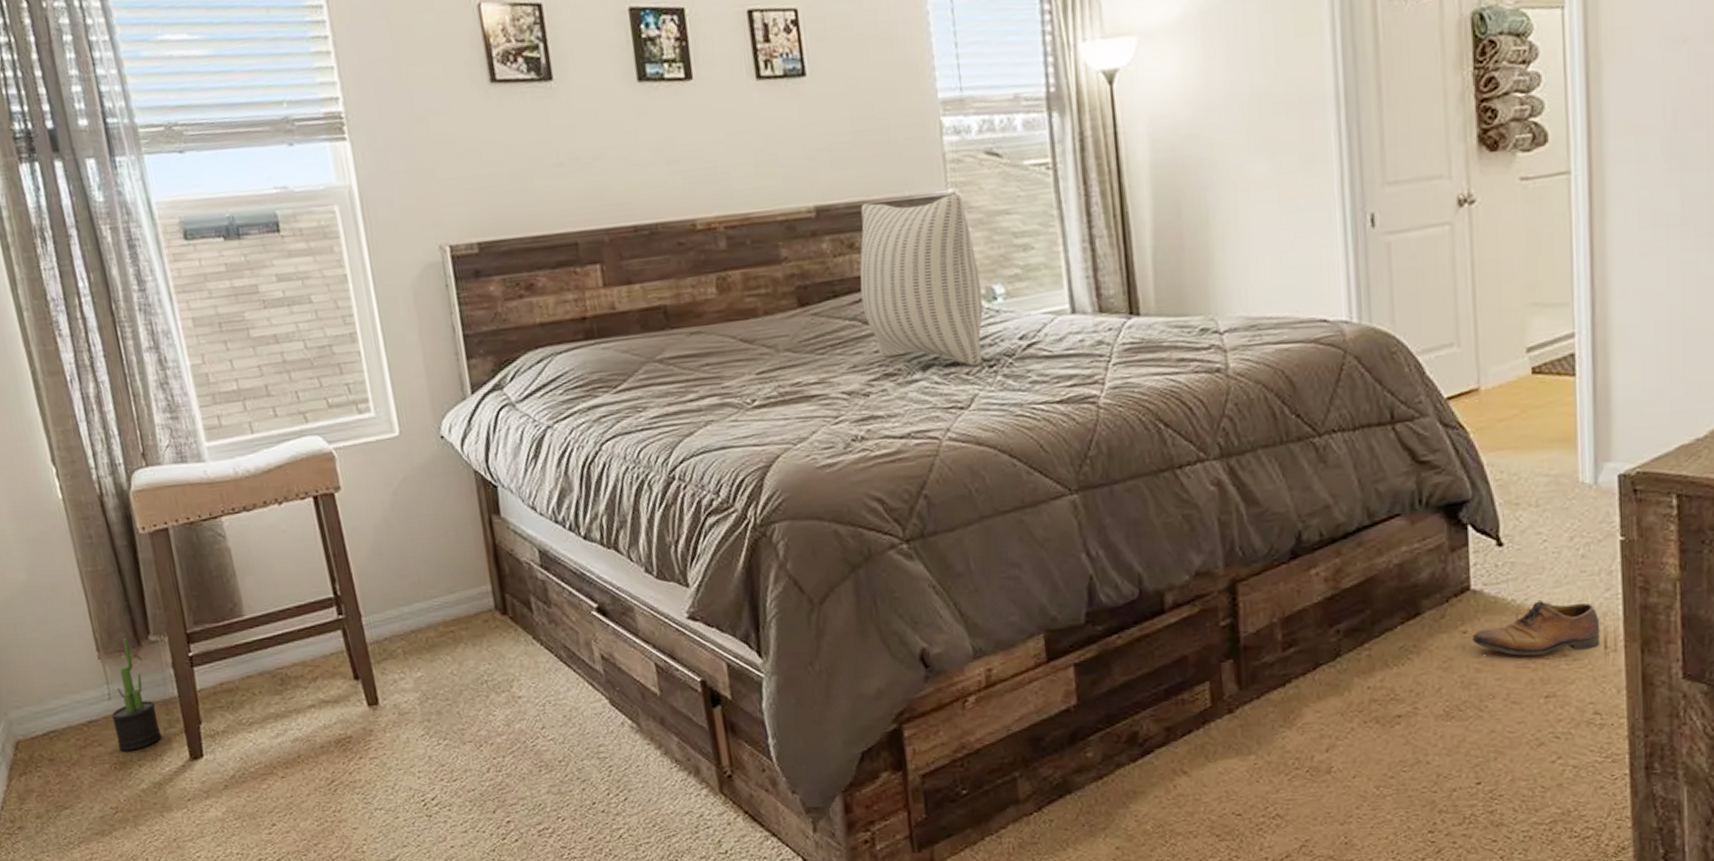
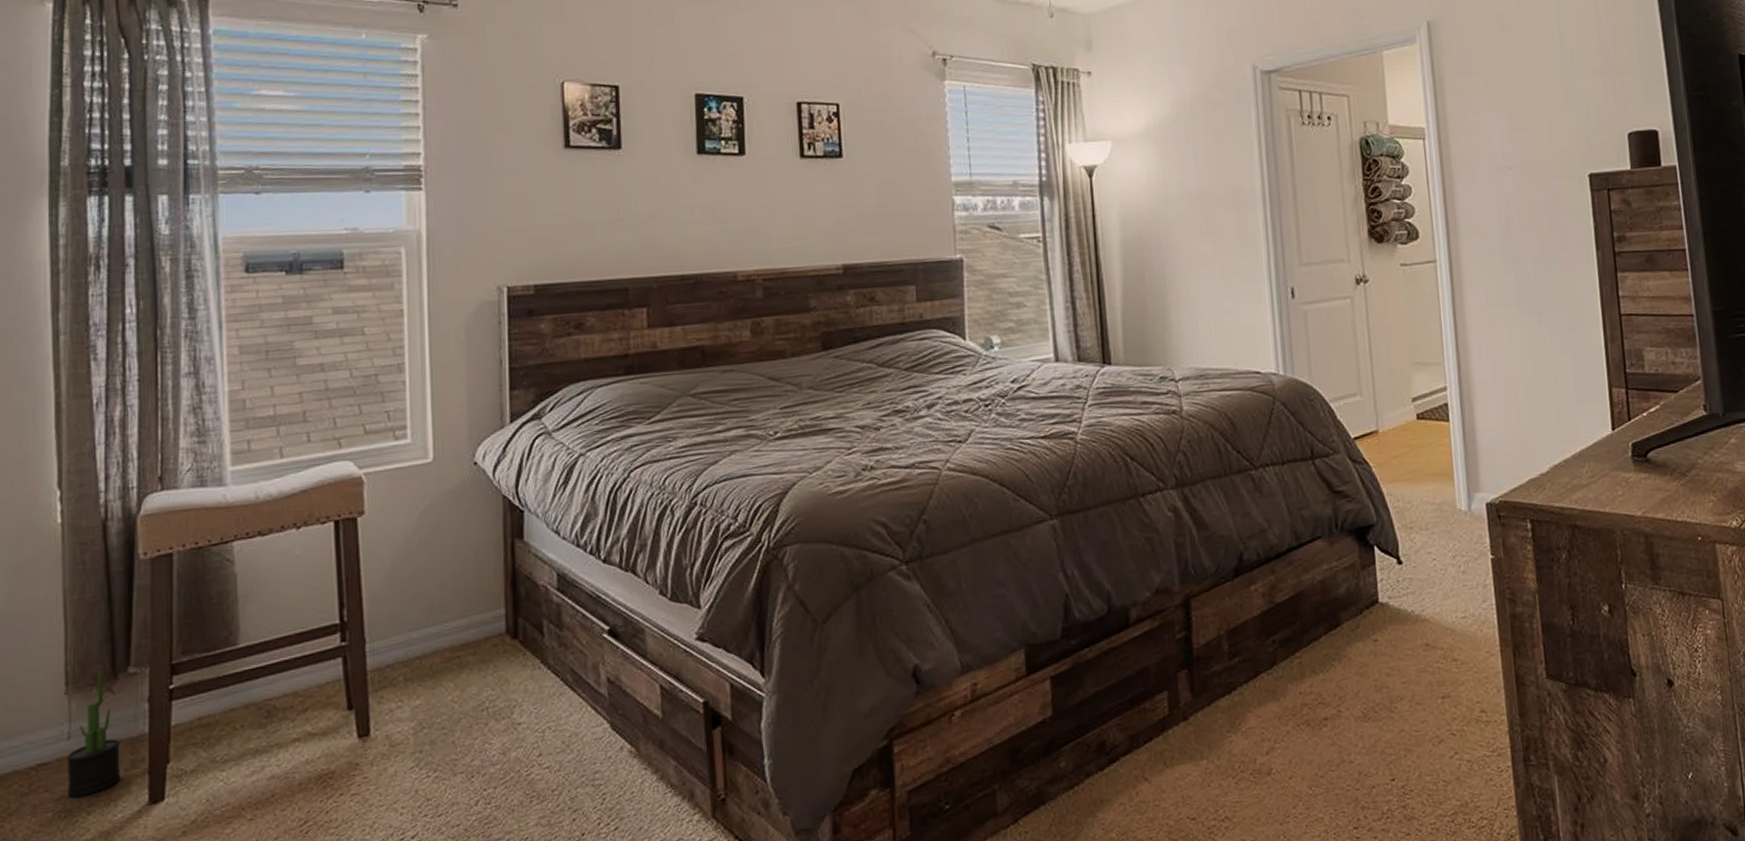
pillow: present [860,194,983,366] -> none [877,259,982,405]
shoe: present [1471,599,1601,657] -> none [1381,610,1482,661]

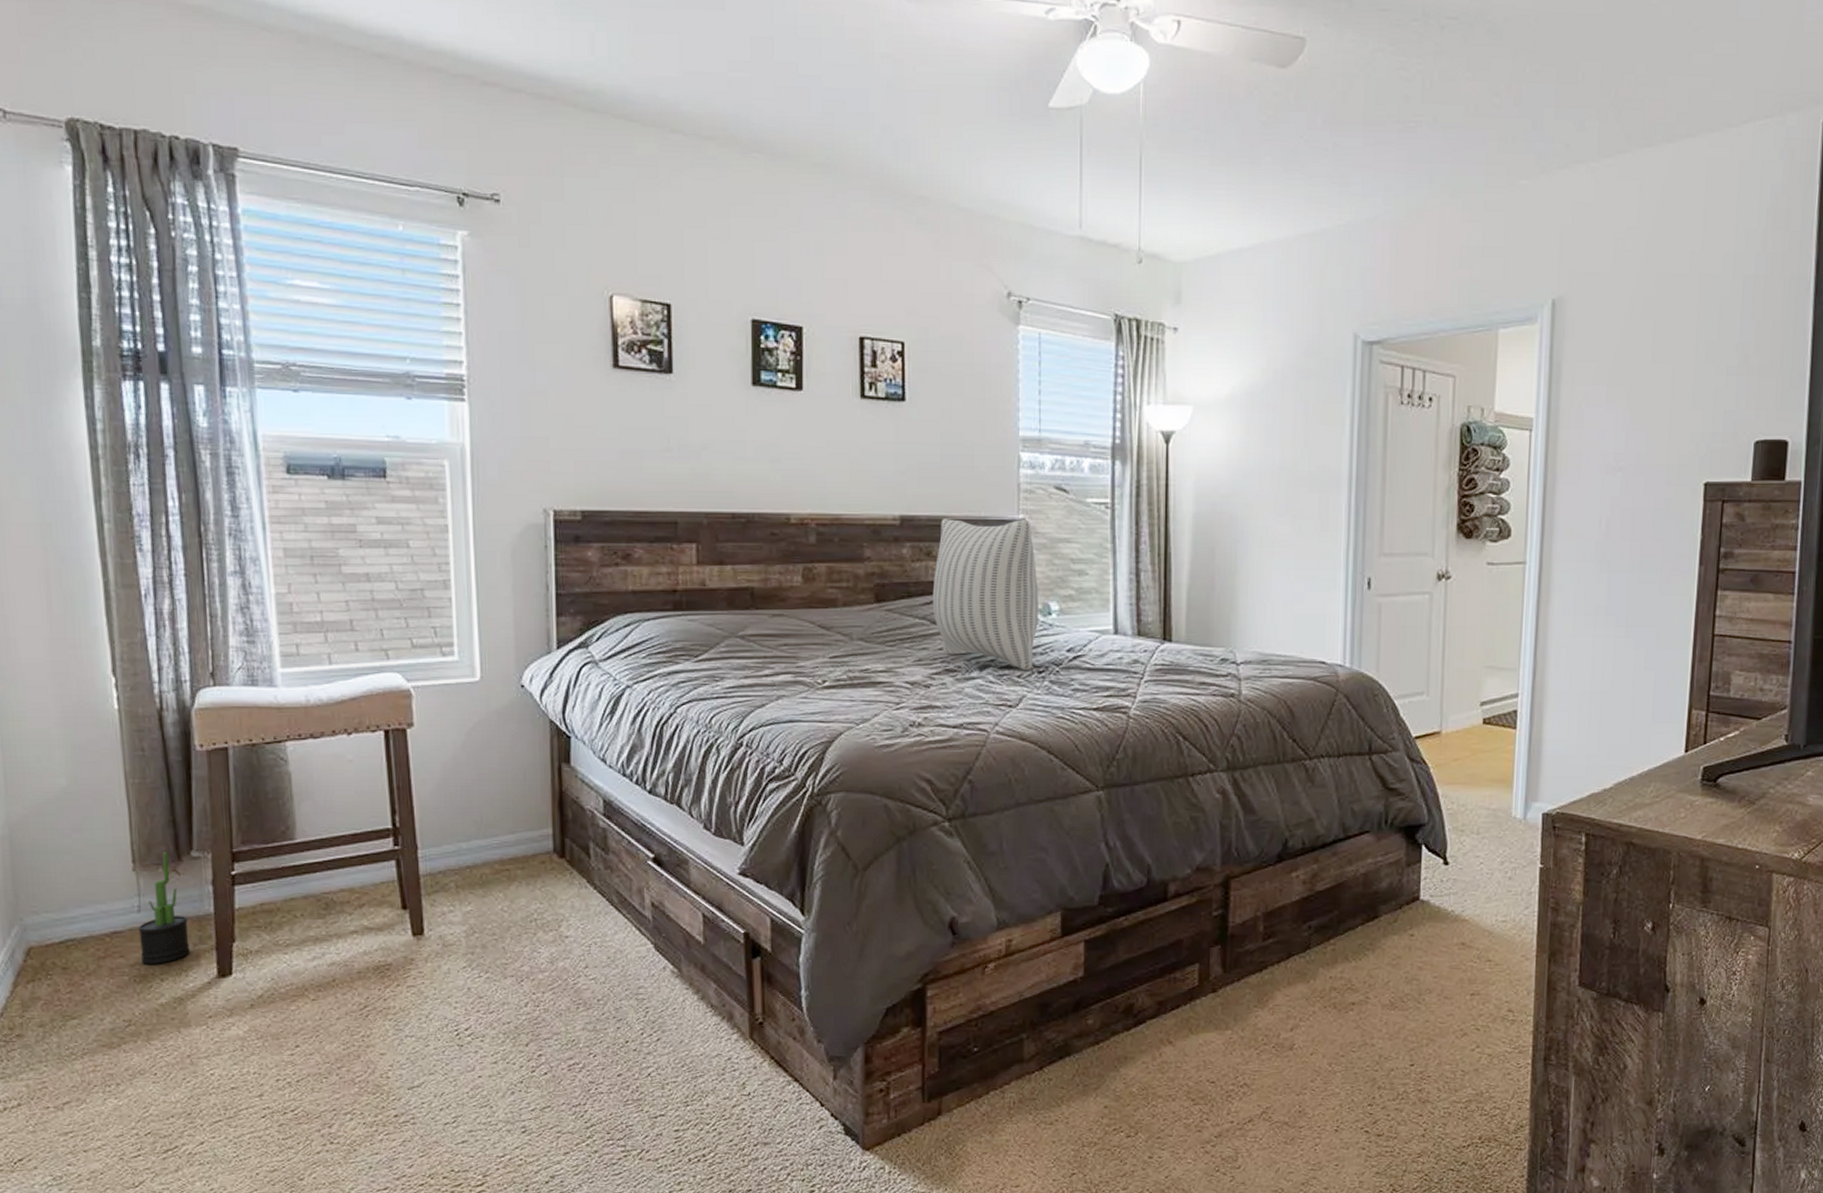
pillow: none [877,259,982,405] -> present [932,519,1038,670]

